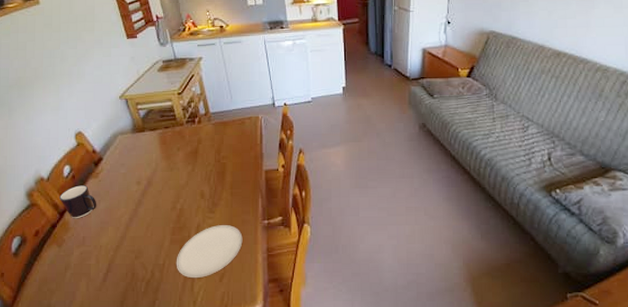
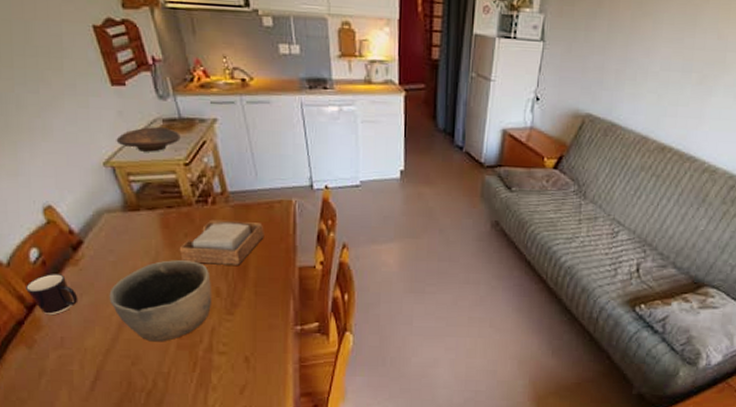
bowl: none [120,169,197,238] -> present [109,260,211,342]
decorative bowl: none [129,67,176,86] -> present [116,127,181,152]
napkin holder: none [173,135,238,172] -> present [179,219,264,265]
plate: present [176,225,243,277] -> none [184,329,269,389]

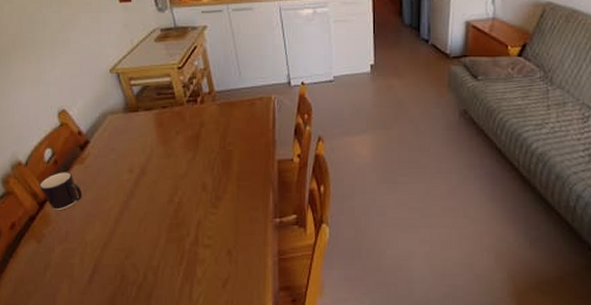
bowl: present [109,260,211,342] -> none [109,156,198,236]
decorative bowl: present [116,127,181,152] -> none [121,36,175,58]
napkin holder: present [179,219,264,265] -> none [171,117,247,160]

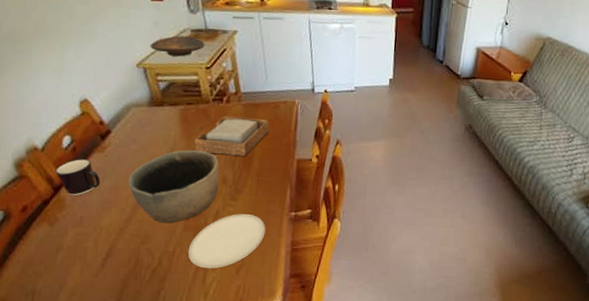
bowl: none [109,156,198,236] -> present [128,150,220,224]
decorative bowl: none [121,36,175,58] -> present [150,35,205,57]
napkin holder: none [171,117,247,160] -> present [194,116,270,156]
plate: none [172,222,250,283] -> present [188,214,266,268]

